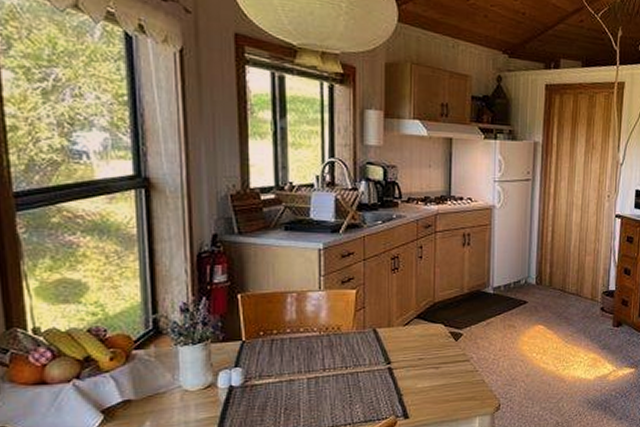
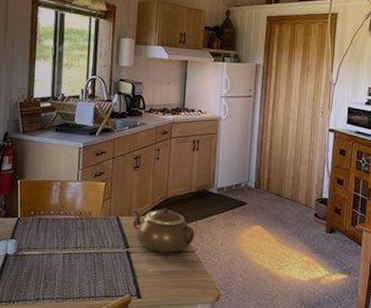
teapot: none [393,314,469,364] -> present [132,208,195,253]

